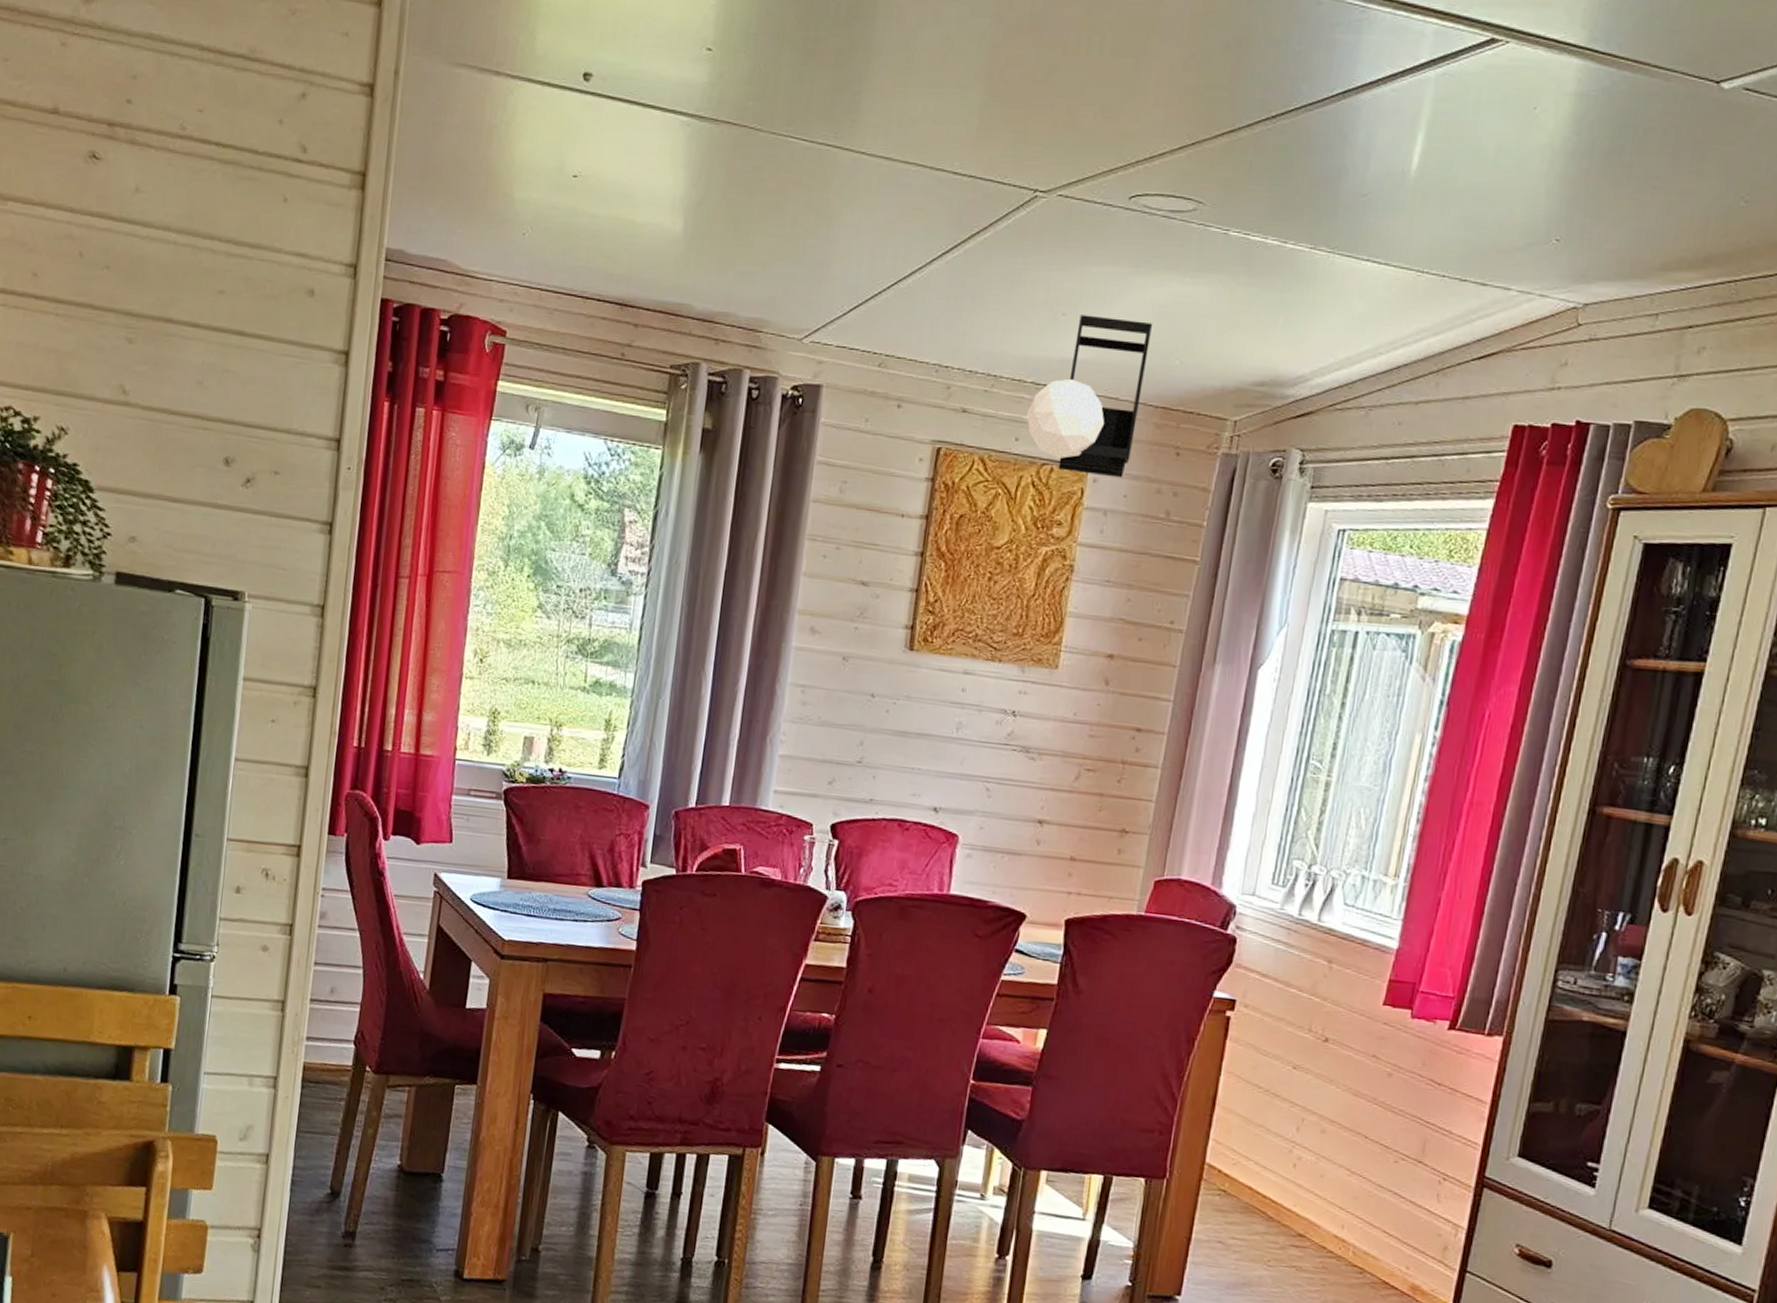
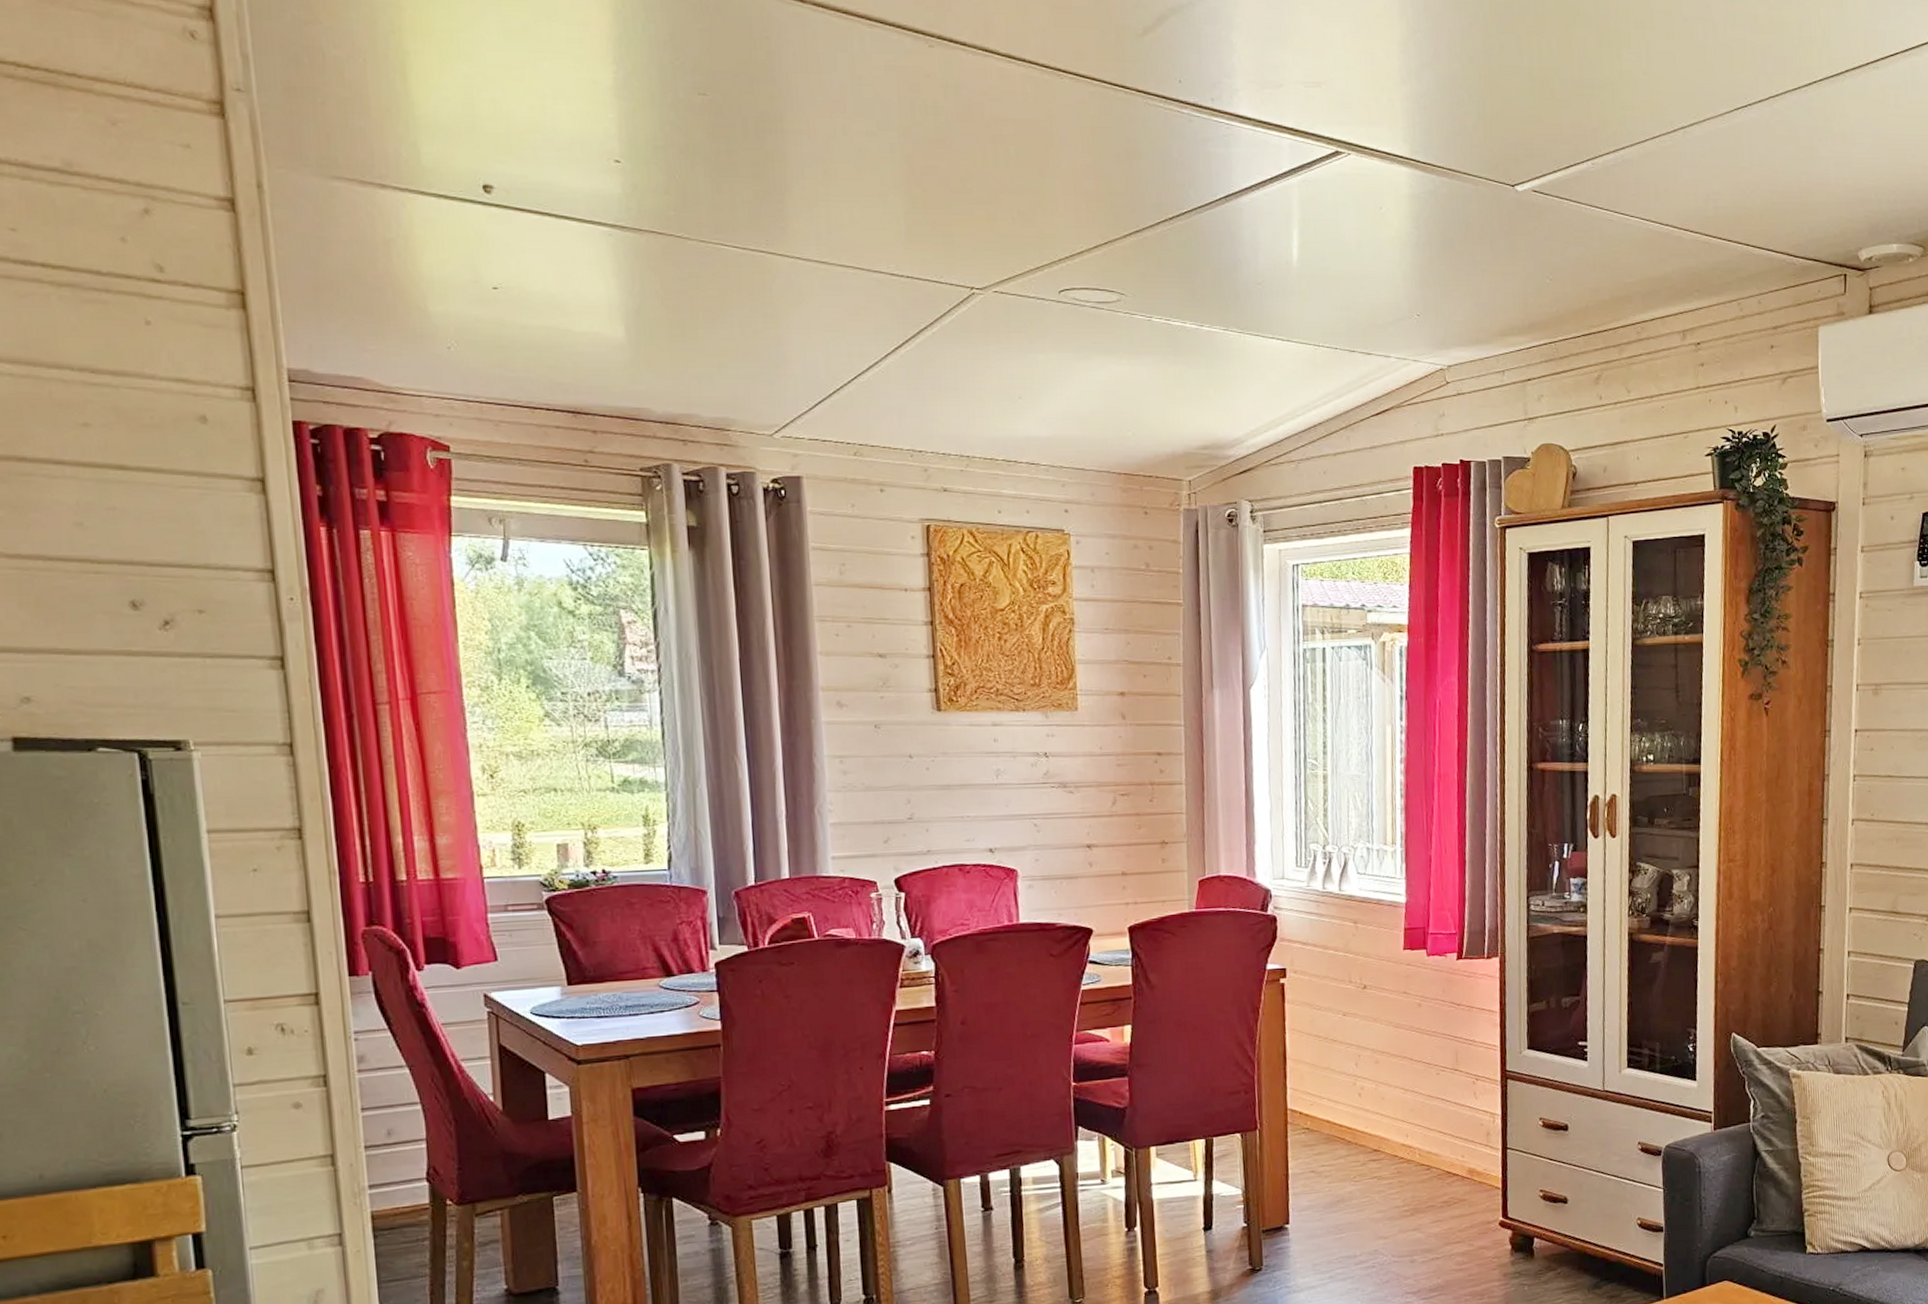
pendant lamp: present [1026,315,1153,478] -> none [1004,397,1105,538]

